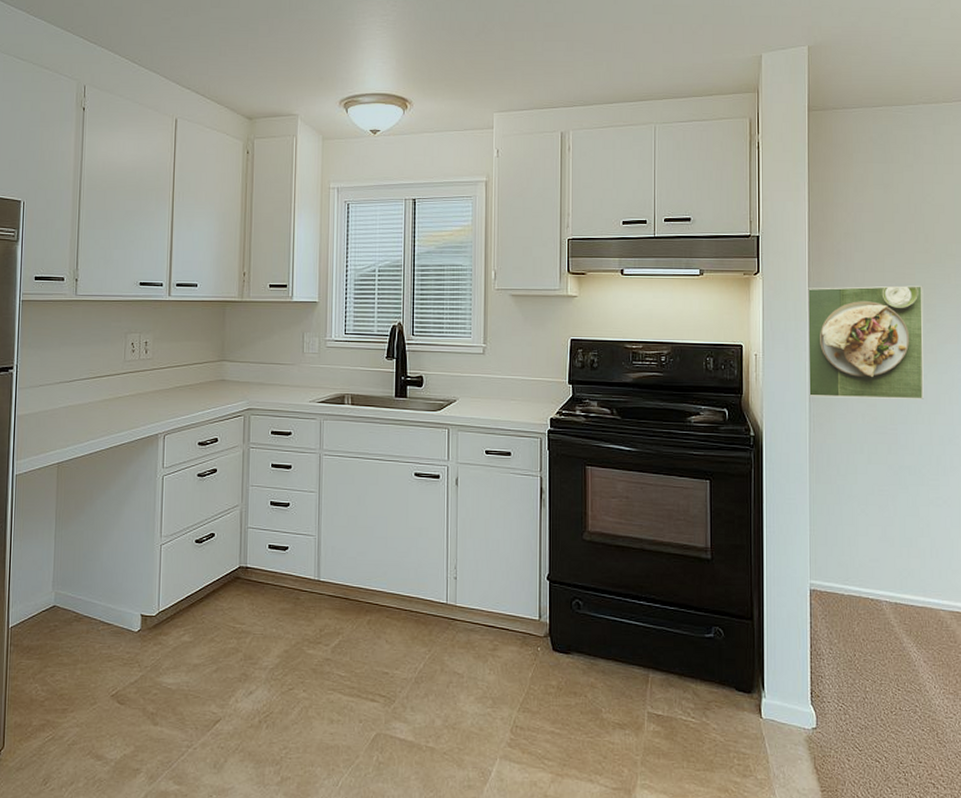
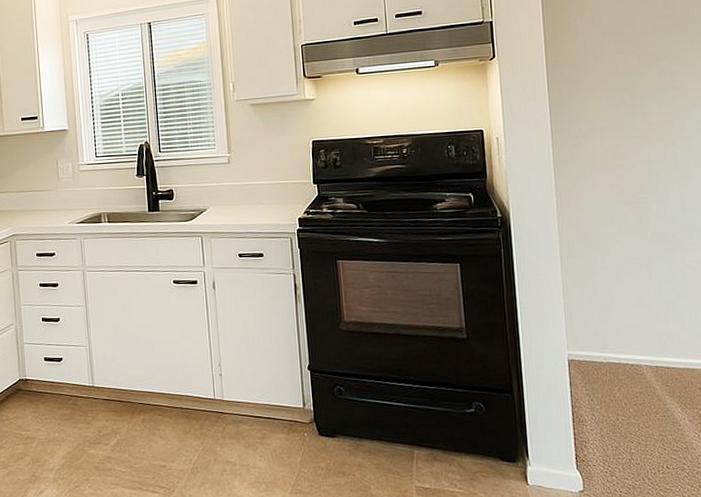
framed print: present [807,285,924,399] -> none [545,53,673,175]

